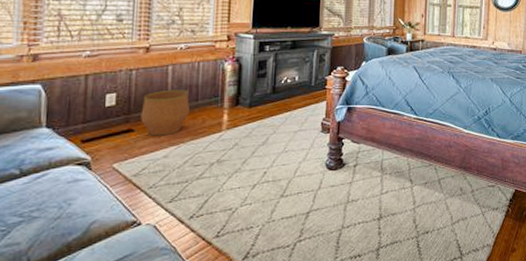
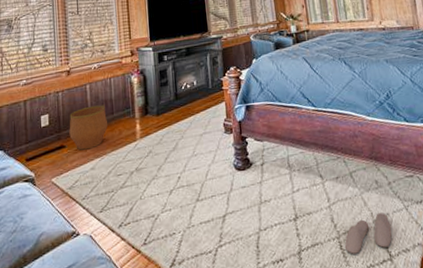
slippers: none [422,217,466,252] -> present [345,213,392,254]

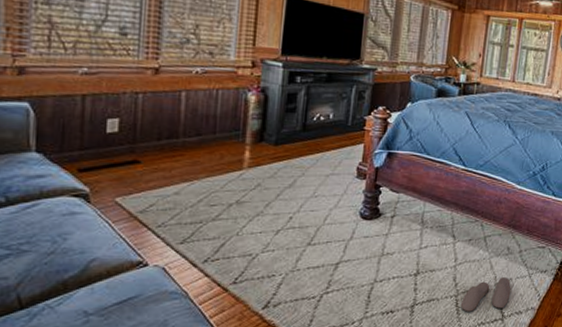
basket: present [69,104,107,151] -> none [148,118,206,170]

